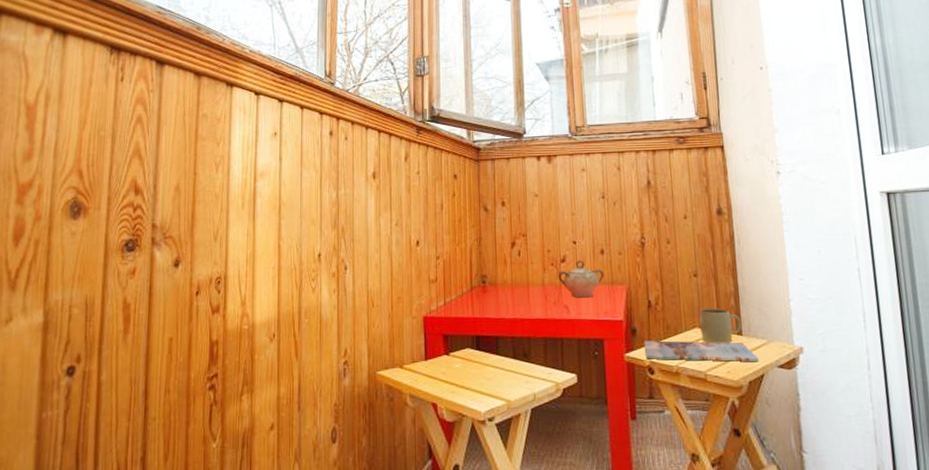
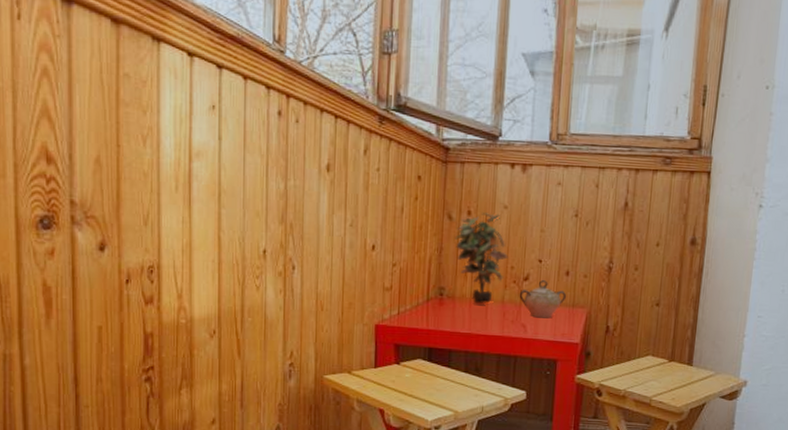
potted plant: none [492,202,544,288] -> present [455,213,508,304]
magazine: present [644,340,760,362] -> none [596,364,704,392]
mug: present [699,308,742,343] -> none [652,337,694,372]

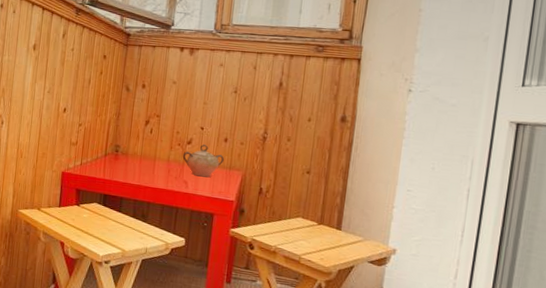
potted plant: present [455,213,508,304] -> none [131,86,175,161]

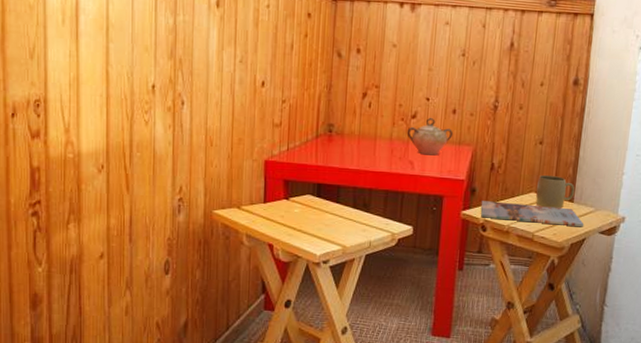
magazine: none [249,221,353,255] -> present [481,201,584,227]
mug: none [302,202,343,235] -> present [535,175,575,208]

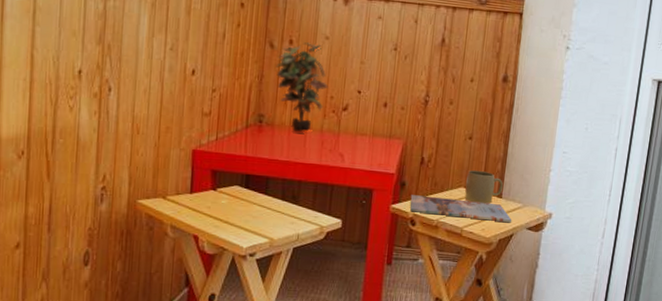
potted plant: none [344,51,397,141] -> present [276,42,328,132]
sugar bowl: present [407,117,454,156] -> none [337,110,384,149]

